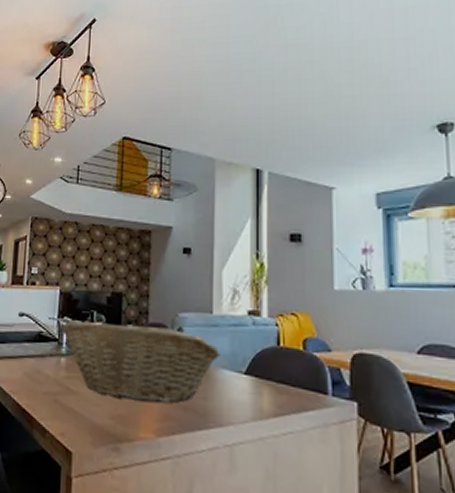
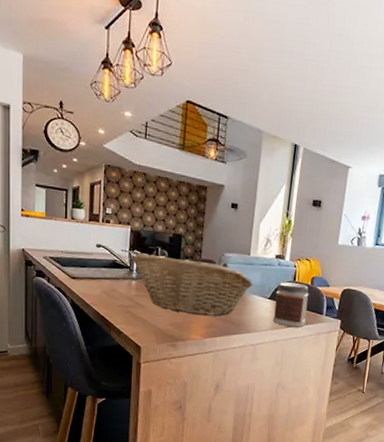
jar: none [253,348,305,416] -> present [272,282,309,328]

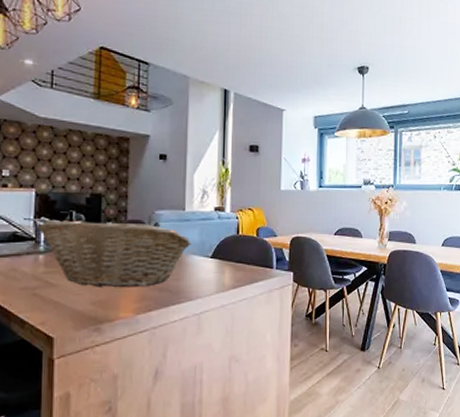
jar: present [272,282,309,328] -> none [217,237,256,287]

